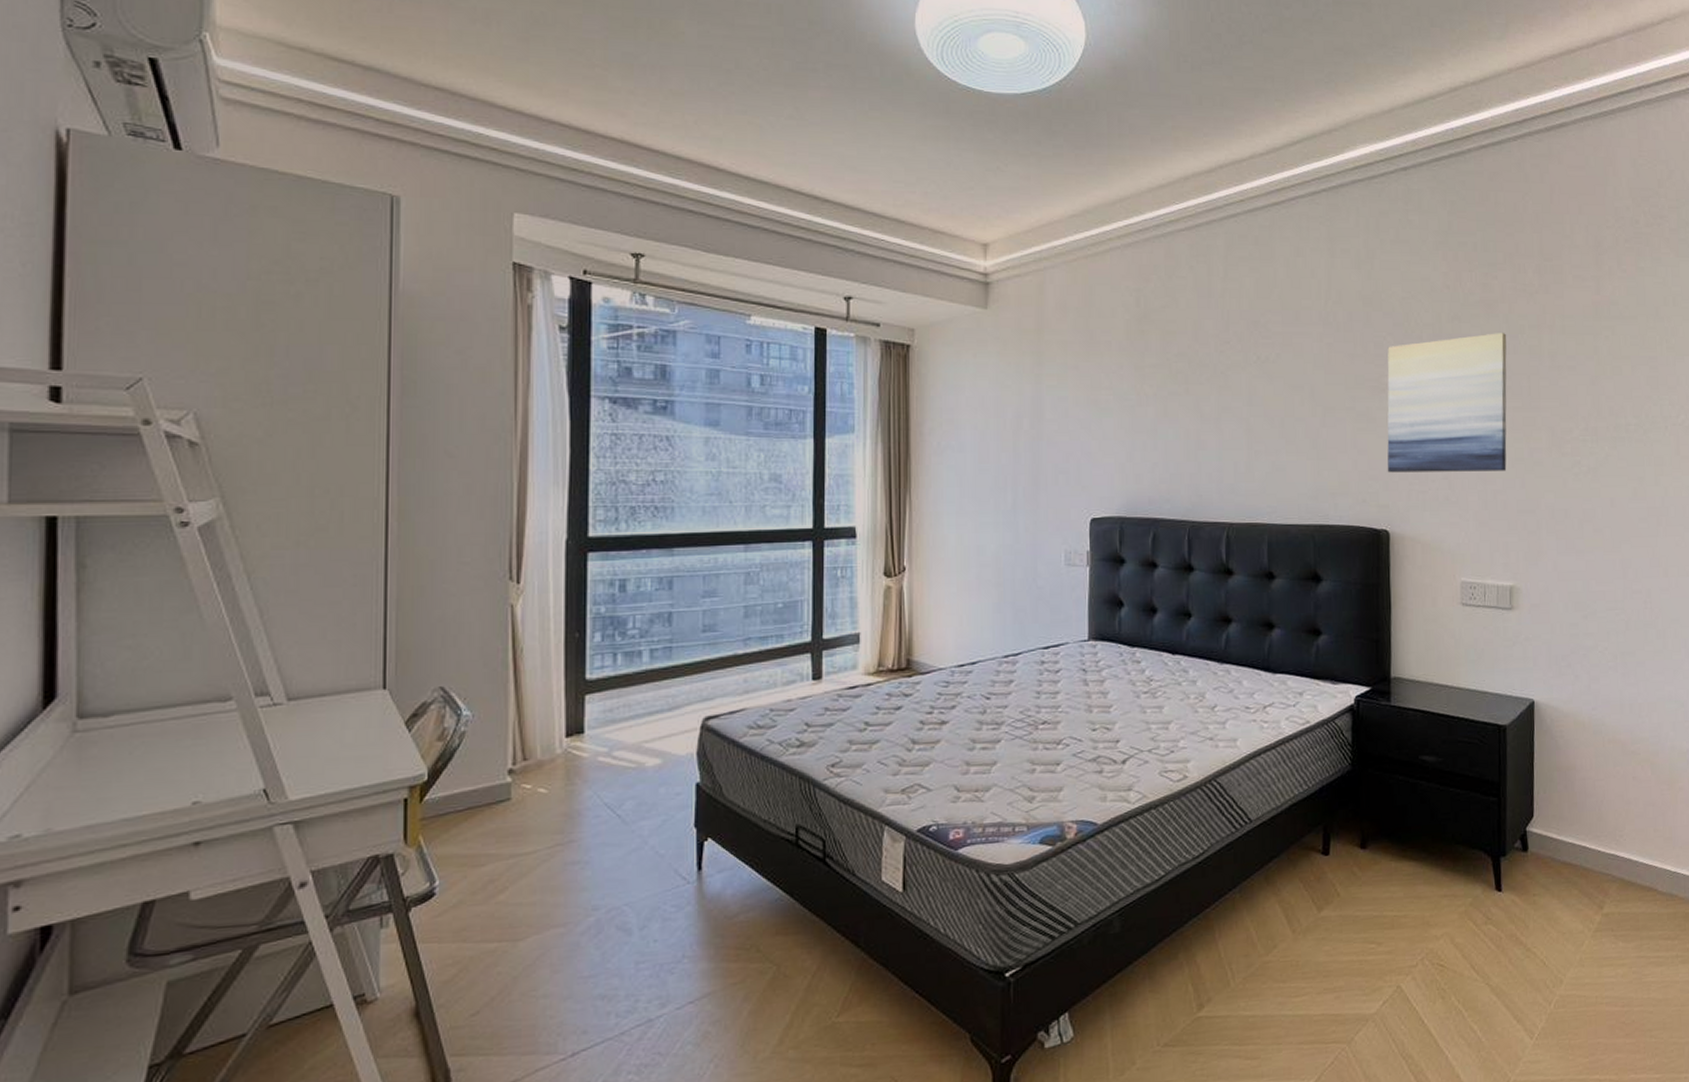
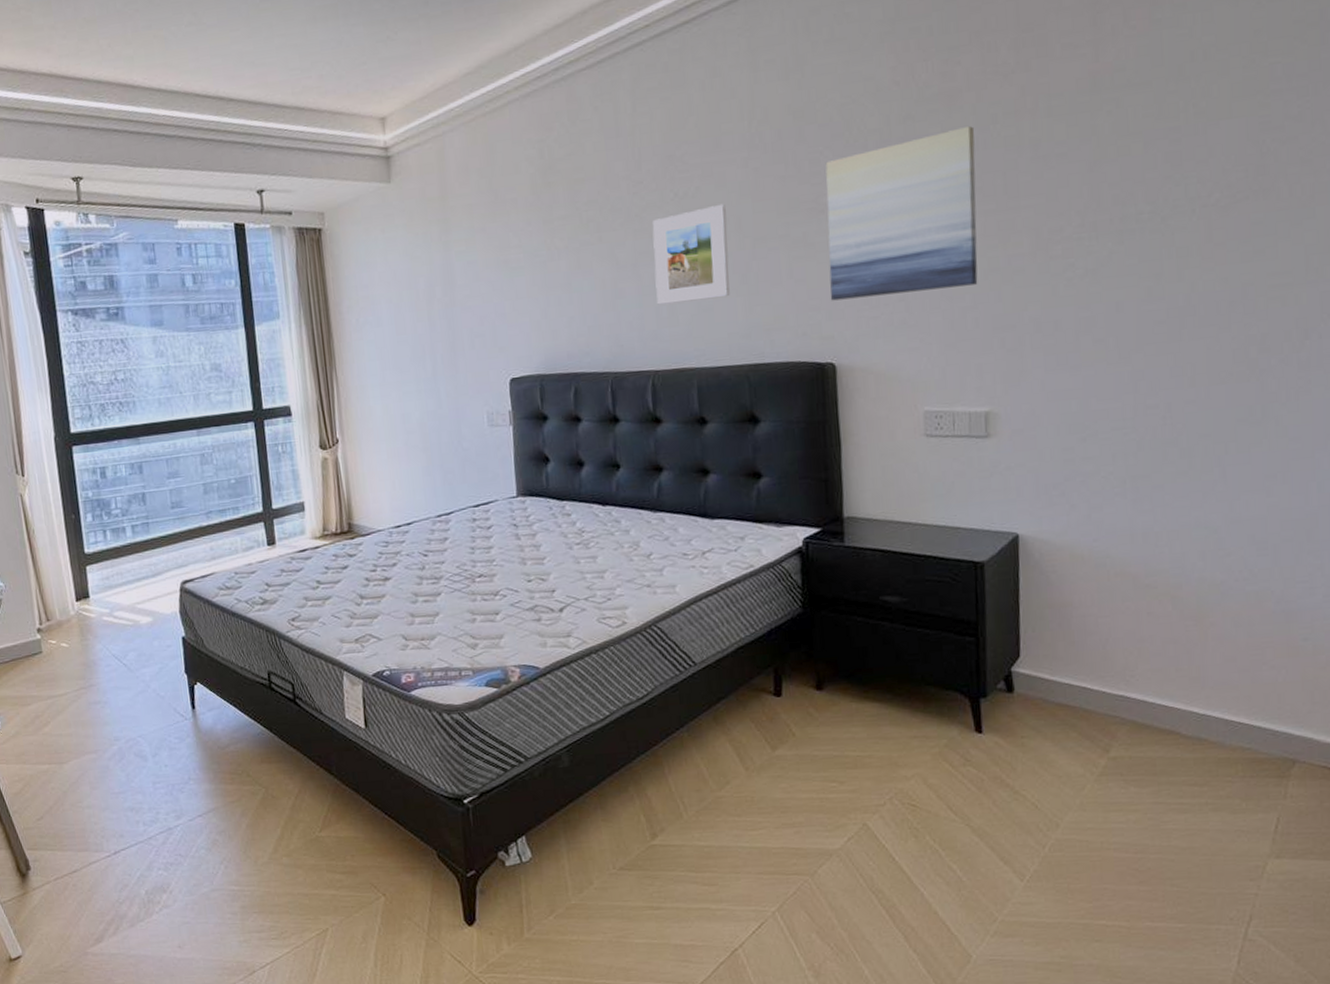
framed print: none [1235,372,1302,460] -> present [652,204,730,305]

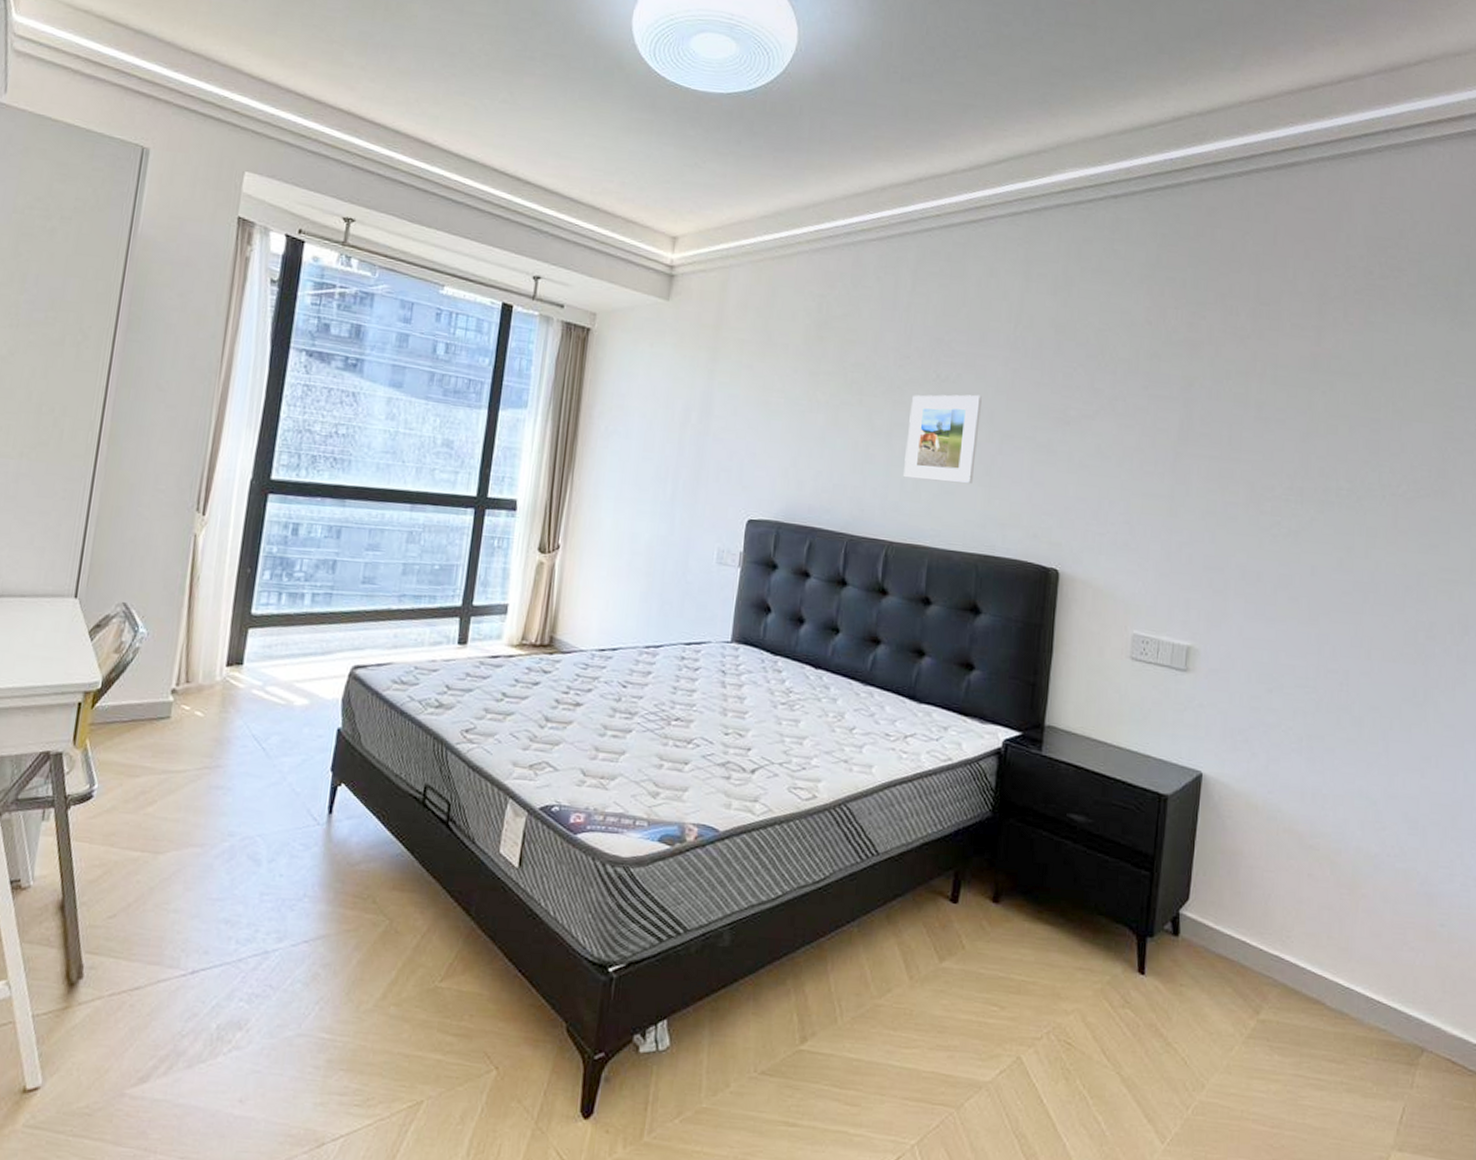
wall art: present [825,126,978,301] -> none [1063,375,1211,523]

